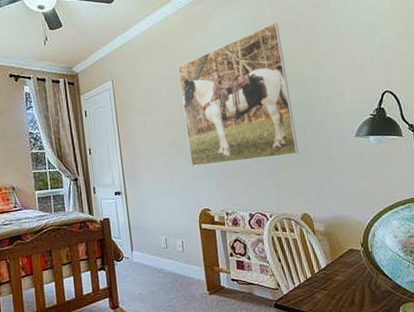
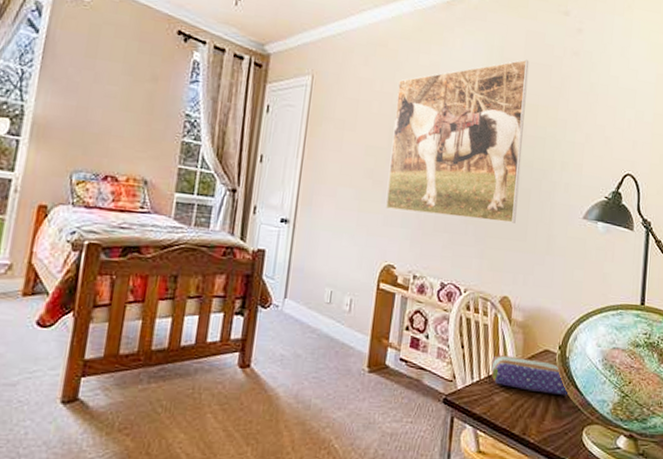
pencil case: none [306,259,379,285] -> present [490,355,569,396]

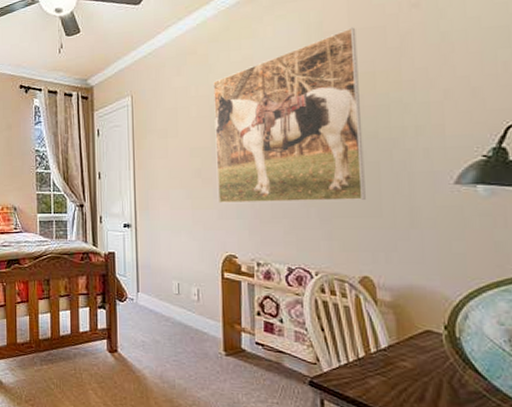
pencil case: present [490,355,569,396] -> none [358,337,466,381]

